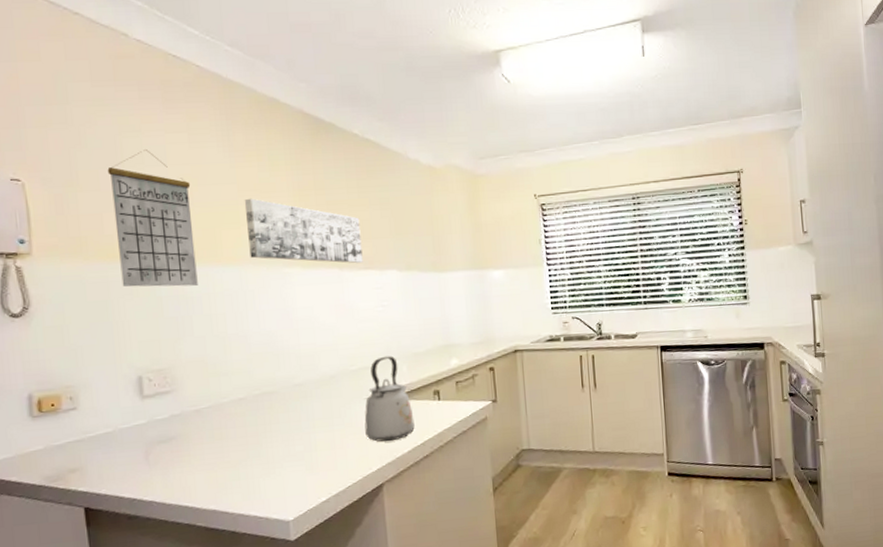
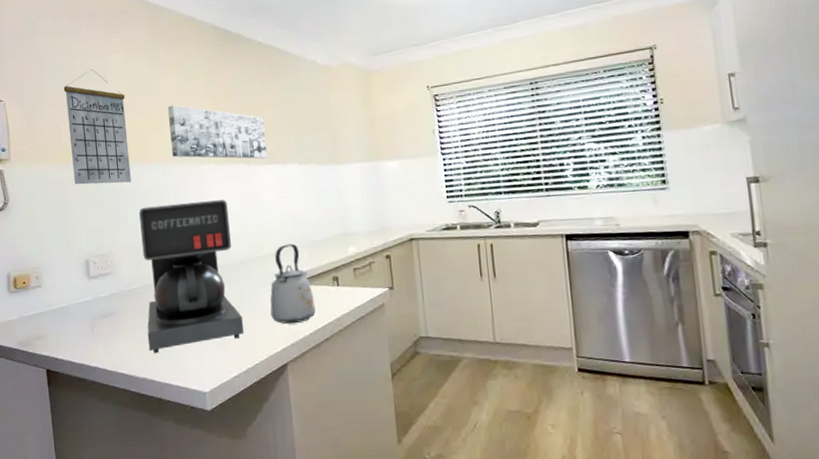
coffee maker: none [208,307,335,482] -> present [139,200,245,354]

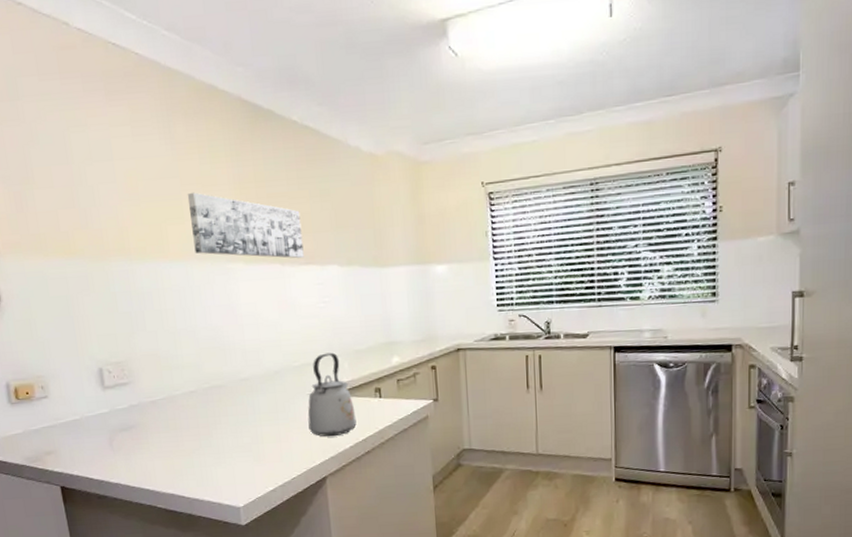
calendar: present [63,69,131,185] -> none [59,144,148,283]
coffee maker: present [139,200,245,354] -> none [159,303,281,469]

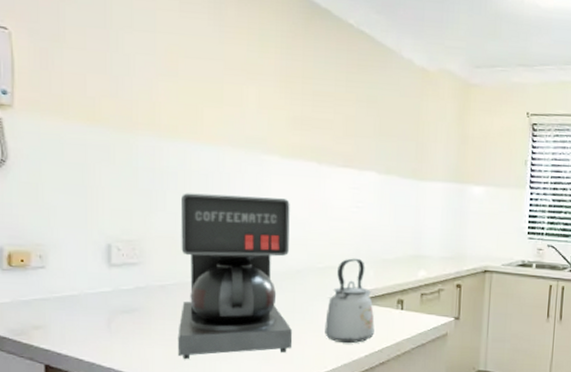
coffee maker: none [159,303,281,469] -> present [177,193,293,360]
wall art: present [187,192,304,259] -> none [229,77,344,161]

